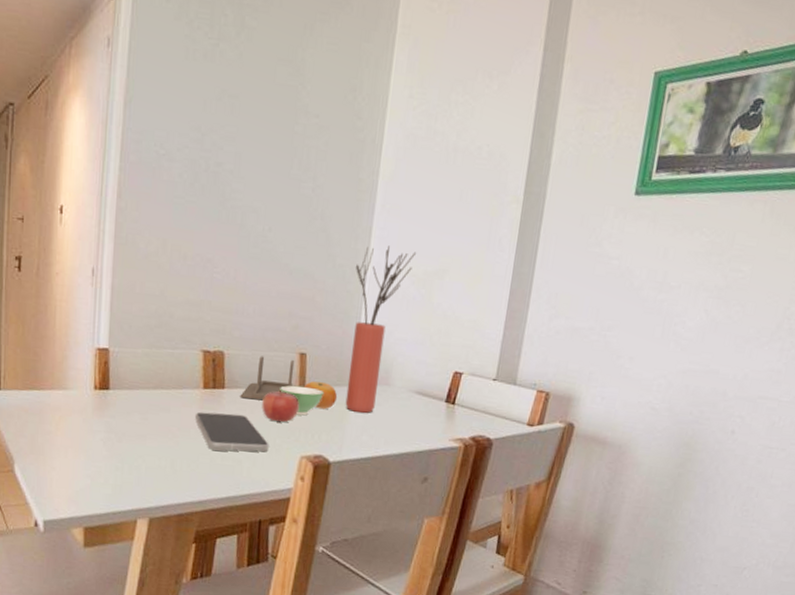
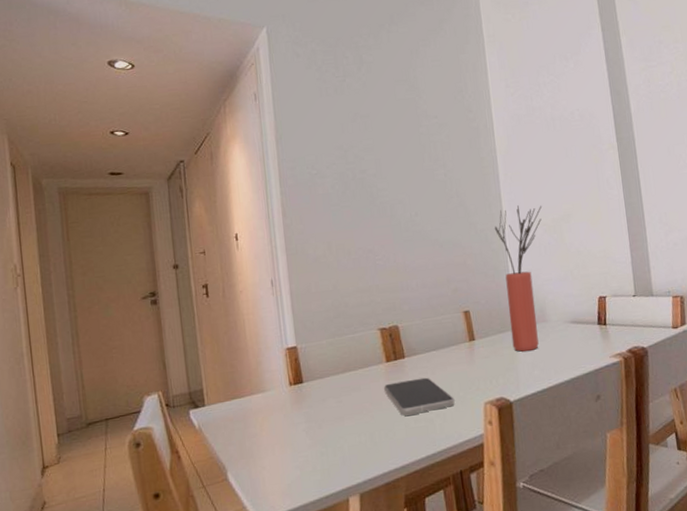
napkin holder: present [240,356,295,401] -> none [419,318,464,363]
fruit: present [262,389,300,423] -> none [440,347,474,377]
bowl: present [280,385,325,416] -> none [453,339,493,366]
fruit: present [303,381,338,410] -> none [473,331,505,357]

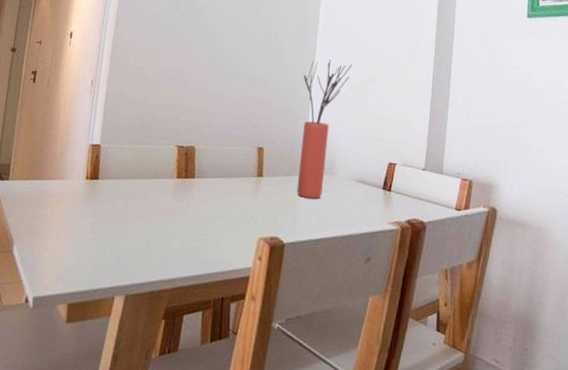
mobile phone: present [383,377,455,416] -> none [168,198,232,235]

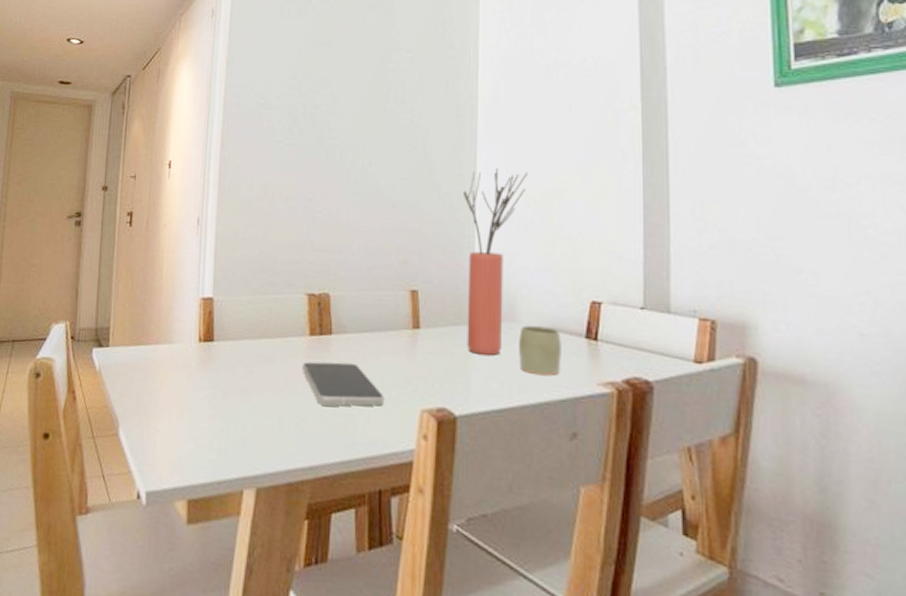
mobile phone: none [168,198,232,235] -> present [301,361,384,407]
mug: none [334,178,366,216] -> present [519,325,561,376]

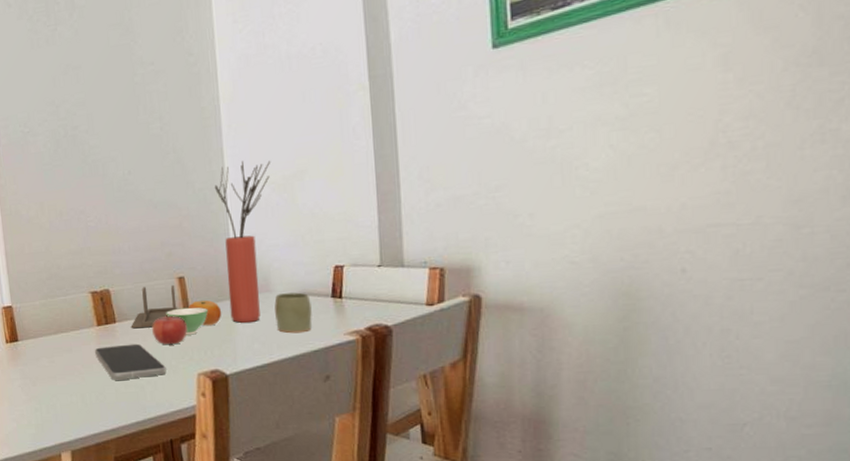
napkin holder: none [349,296,406,346] -> present [131,284,177,329]
fruit: none [373,332,416,370] -> present [152,314,188,345]
bowl: none [392,327,442,362] -> present [166,307,209,335]
fruit: none [418,320,457,354] -> present [187,299,222,327]

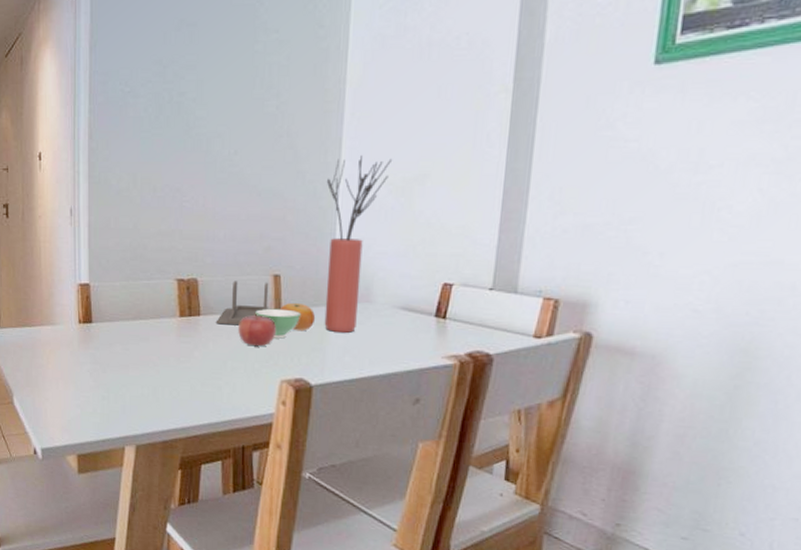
mobile phone: present [94,343,167,381] -> none [173,340,248,379]
mug: present [274,292,312,334] -> none [371,306,412,351]

